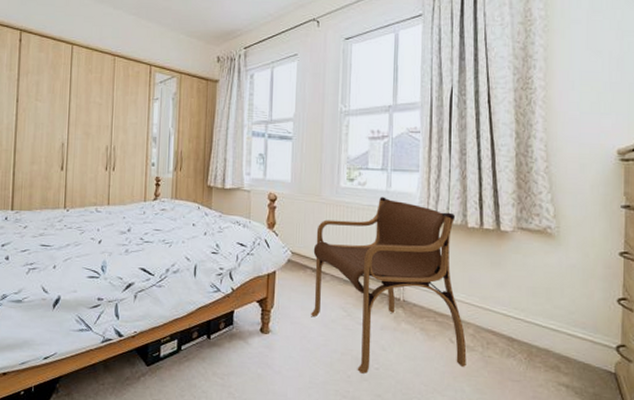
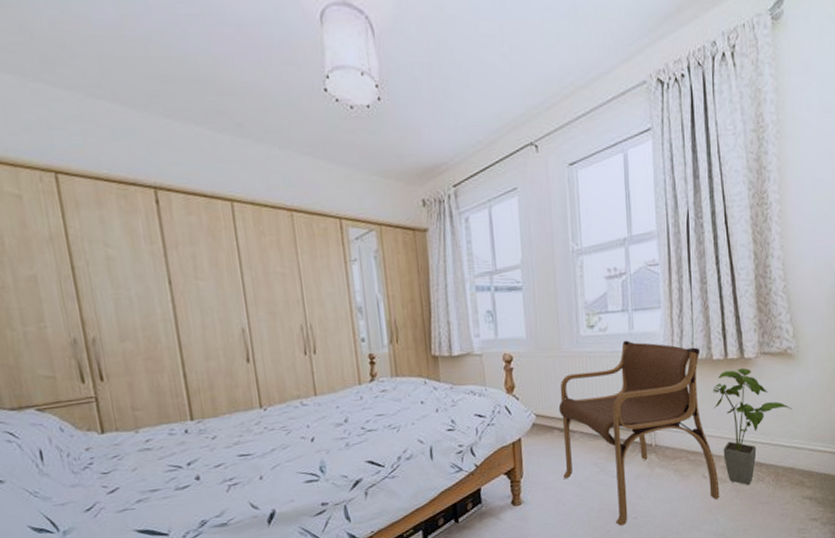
house plant: none [465,239,550,359] -> present [712,367,792,486]

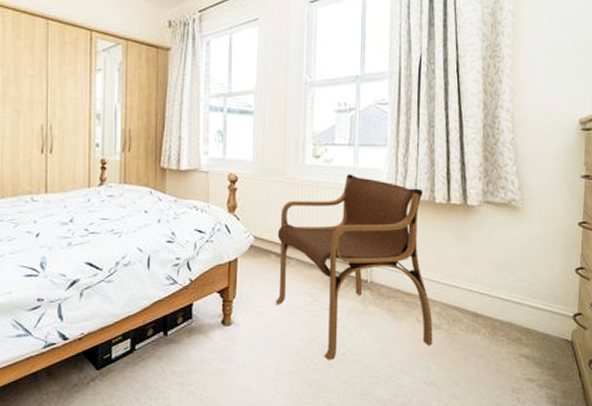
house plant: present [712,367,792,486] -> none [432,214,513,336]

